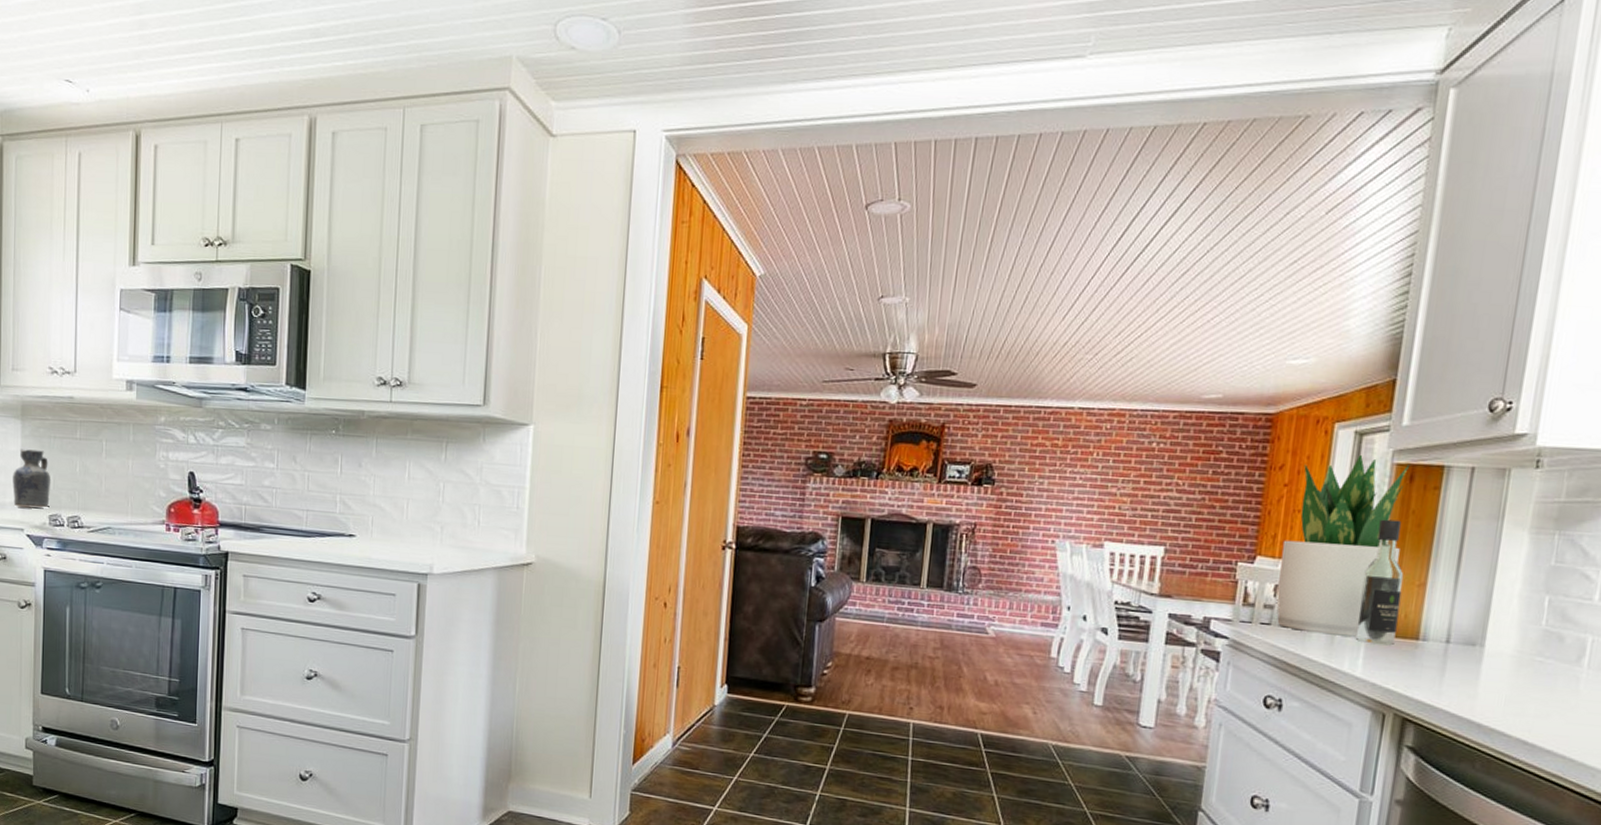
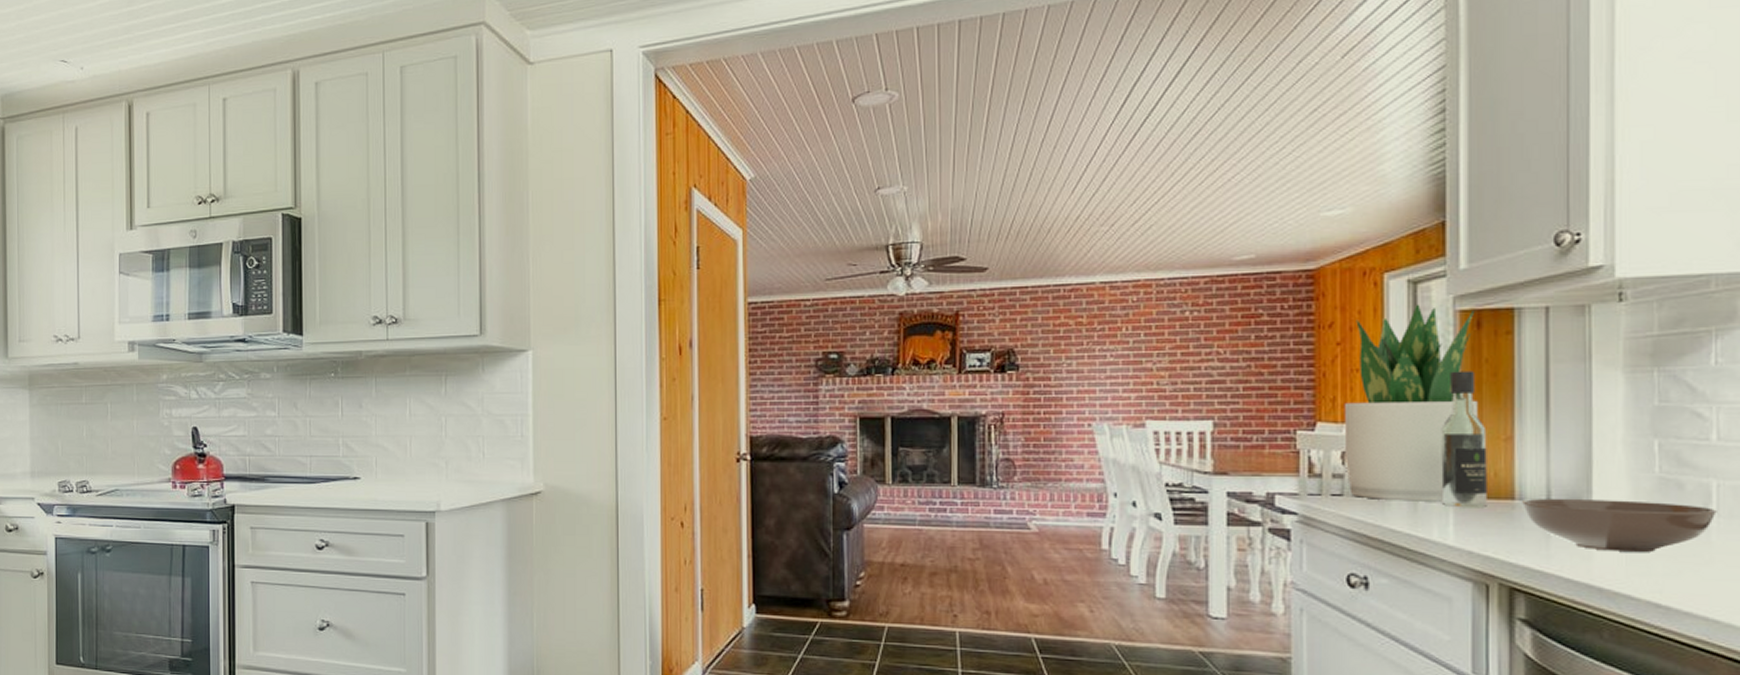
ceramic jug: present [13,449,50,509] -> none [22,418,59,476]
bowl: none [1425,640,1588,695] -> present [1522,499,1717,552]

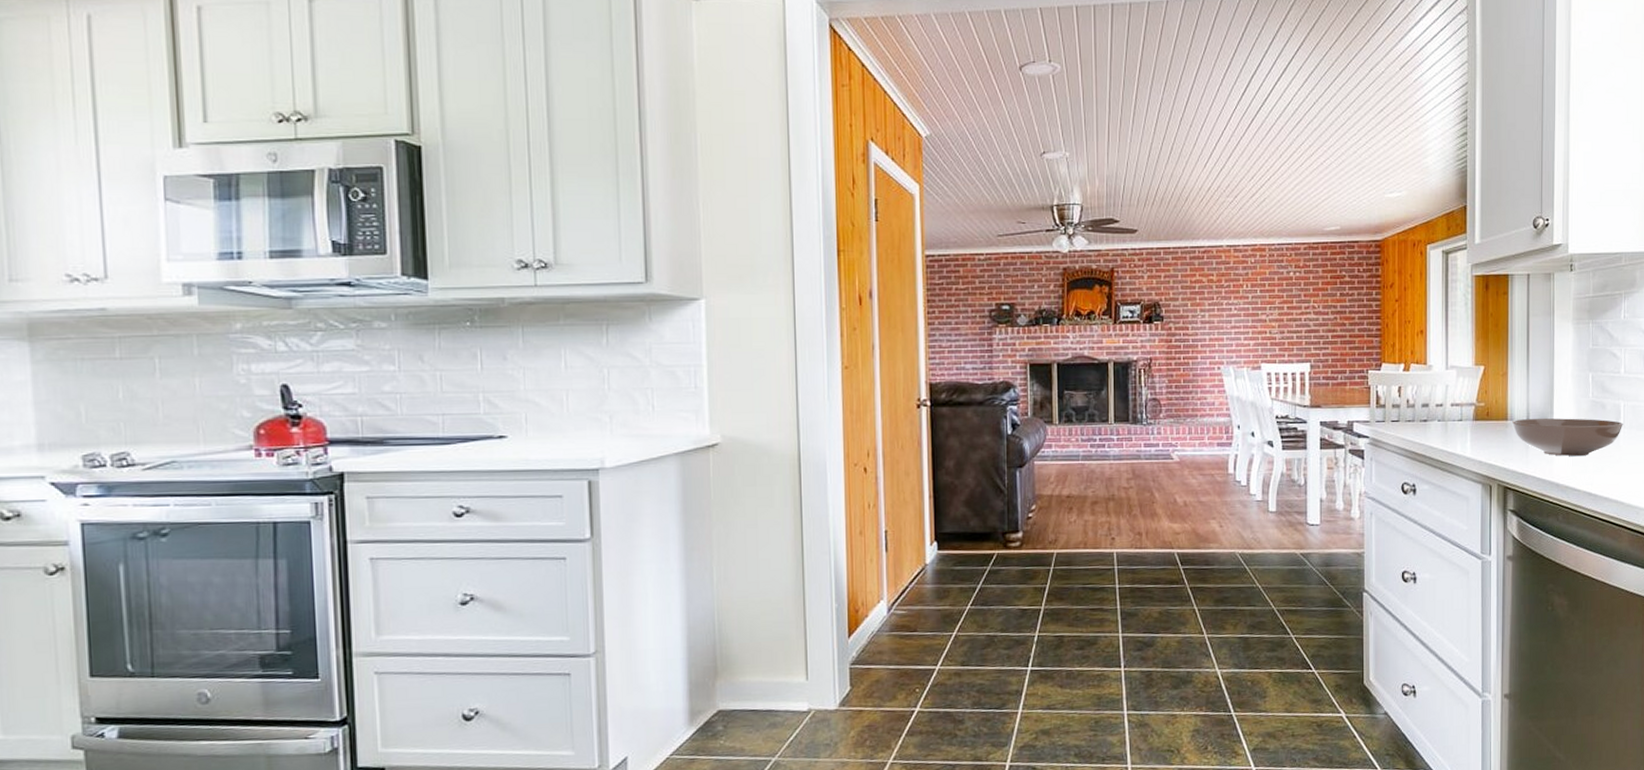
planter: present [1344,304,1478,502] -> none [1400,270,1486,424]
bottle: present [1441,371,1487,509] -> none [1462,322,1491,428]

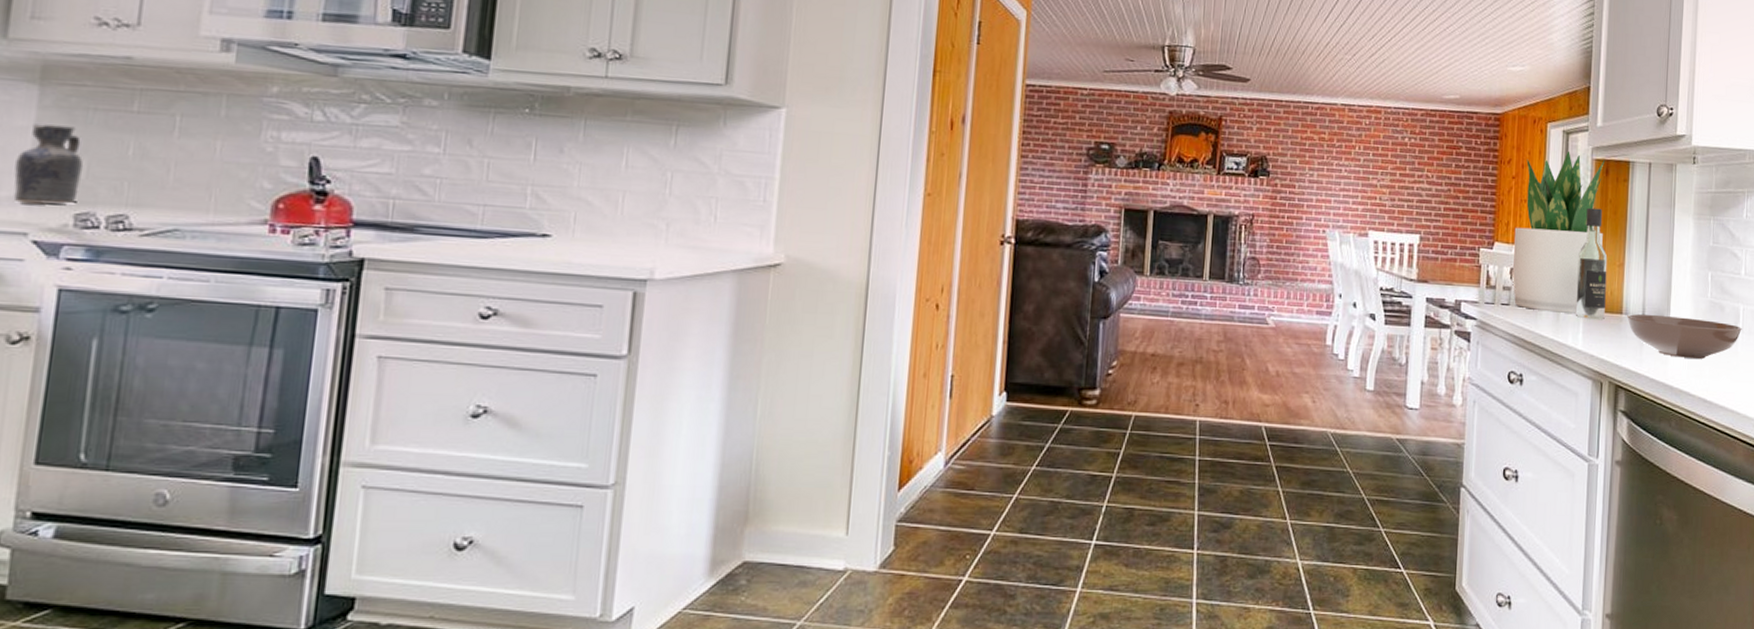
ceramic jug: none [22,377,82,450] -> present [13,124,83,205]
planter: none [1400,270,1486,424] -> present [1513,151,1606,313]
bottle: none [1462,322,1491,428] -> present [1575,207,1608,320]

